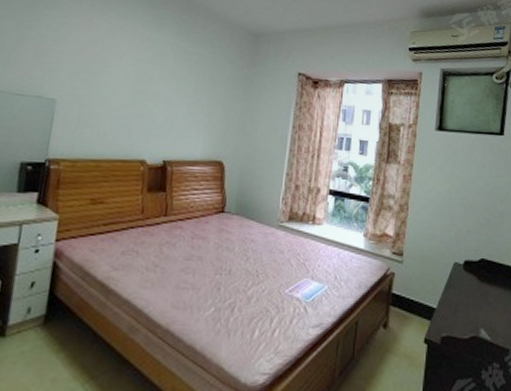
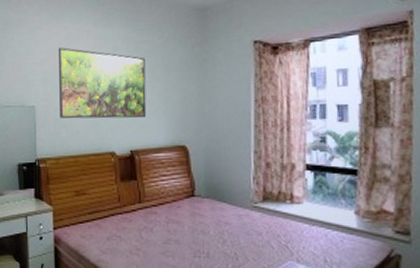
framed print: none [85,41,193,129] -> present [59,47,147,119]

